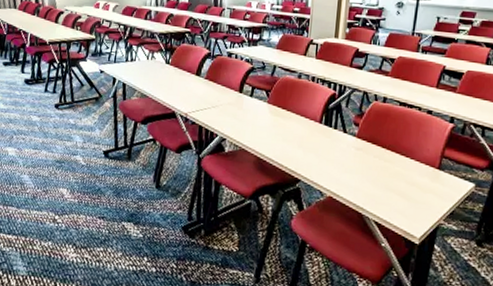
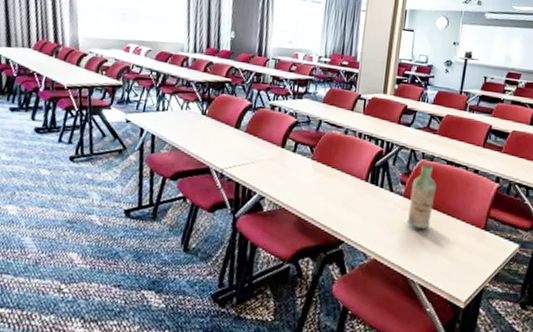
bottle: none [360,96,390,169] -> present [406,154,437,229]

